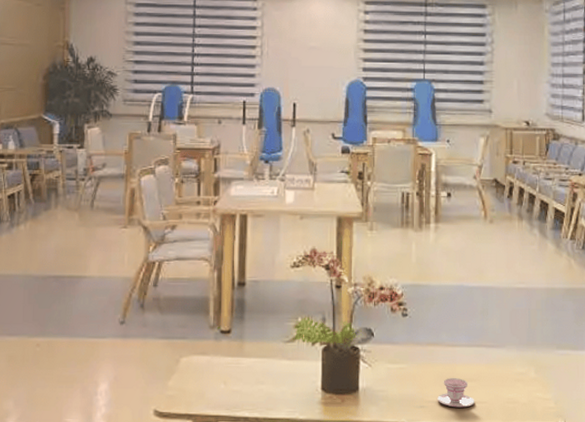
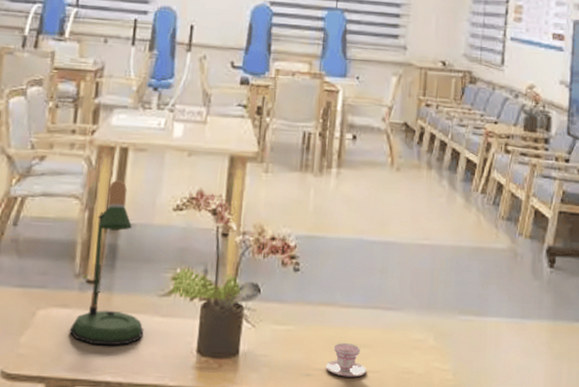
desk lamp: none [209,243,274,386] -> present [69,180,144,346]

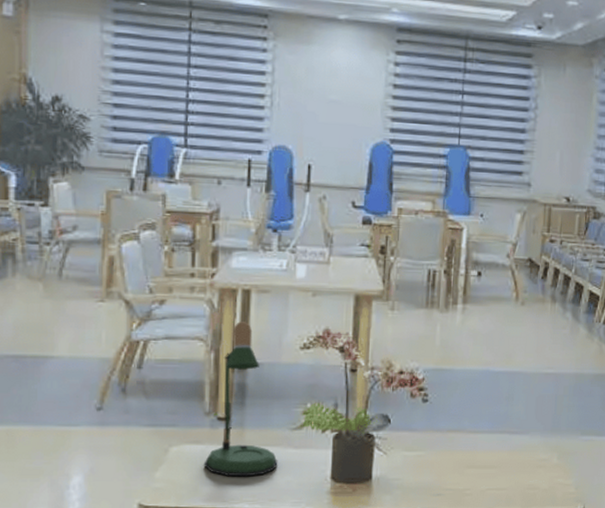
teacup: present [326,343,367,378] -> none [455,465,495,495]

